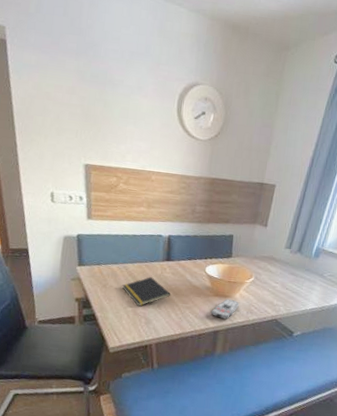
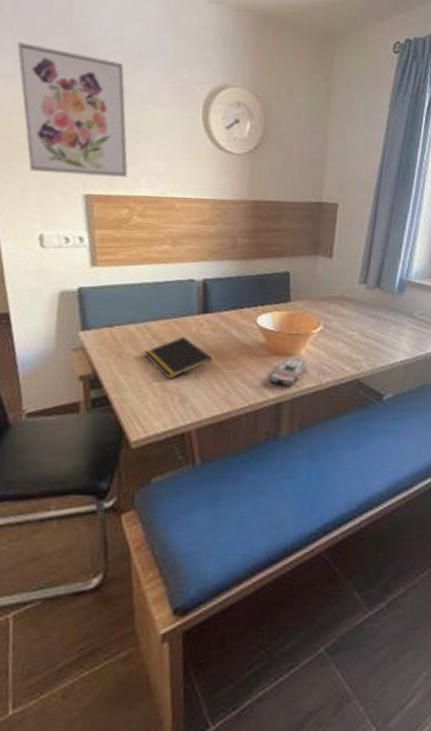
wall art: none [38,37,119,153] -> present [16,41,128,177]

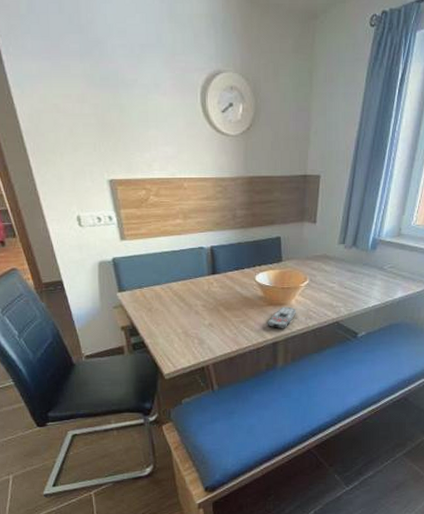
wall art: present [16,41,128,177] -> none [36,42,143,164]
notepad: present [144,337,213,379] -> none [169,294,222,327]

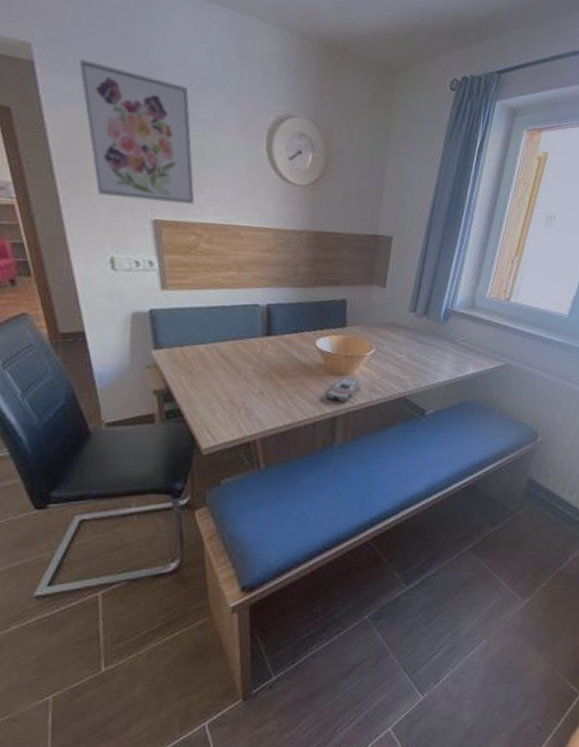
wall art: none [36,42,143,164] -> present [78,58,195,204]

